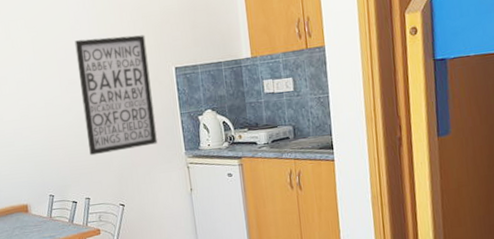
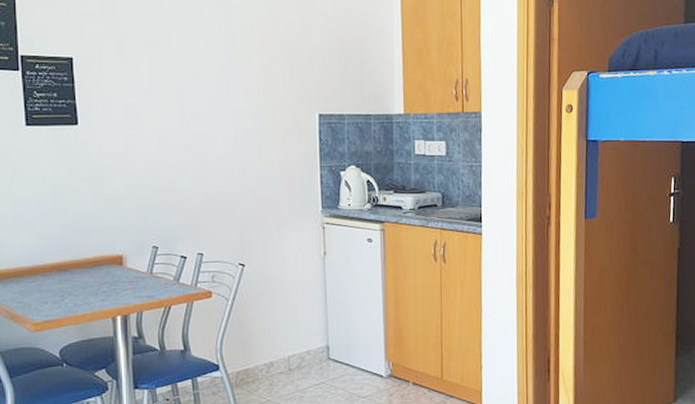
wall art: present [74,35,157,156] -> none [203,68,291,204]

